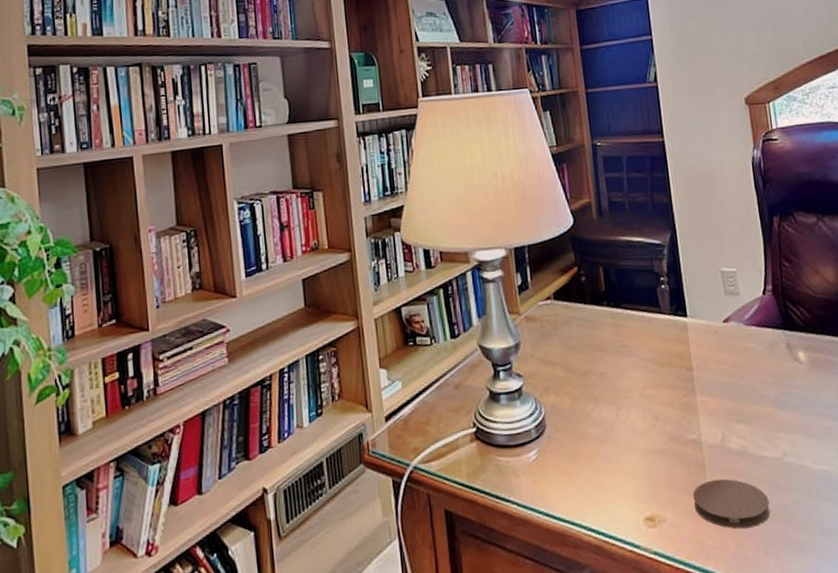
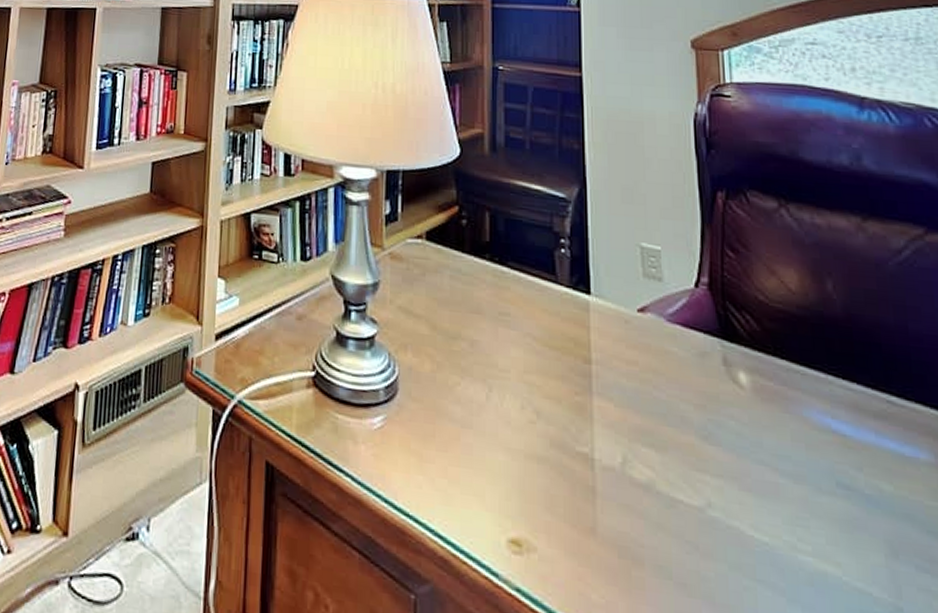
coaster: present [692,479,771,529] -> none [575,513,682,594]

